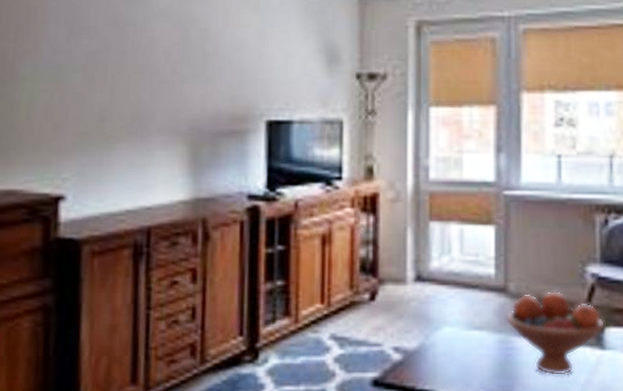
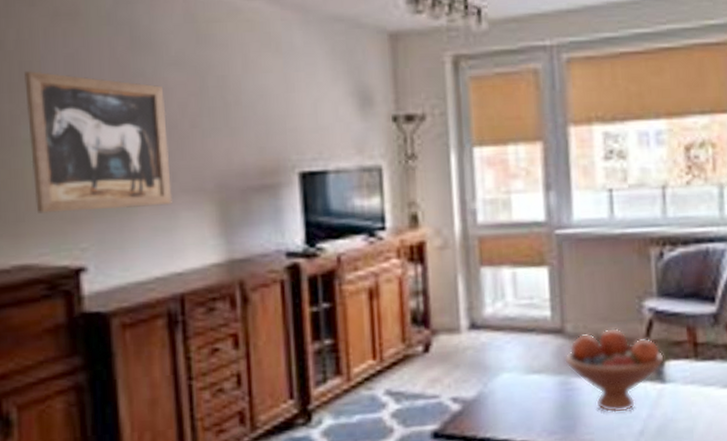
wall art: none [26,15,151,144] -> present [24,71,172,213]

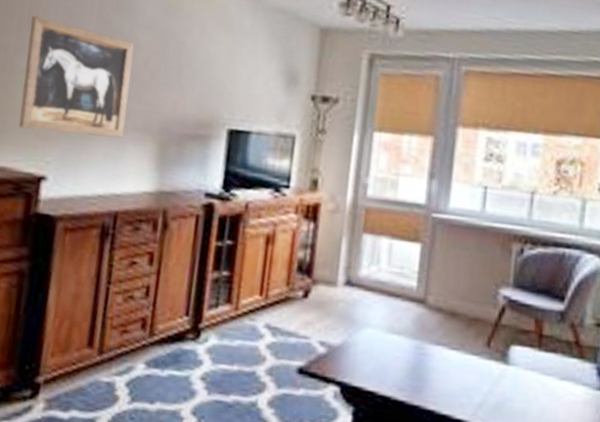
fruit bowl: present [565,327,665,413] -> none [422,306,512,384]

